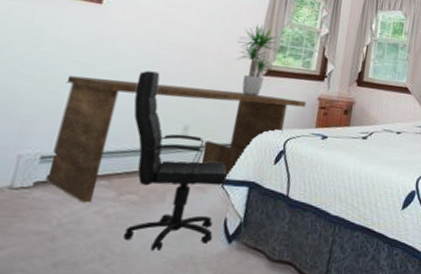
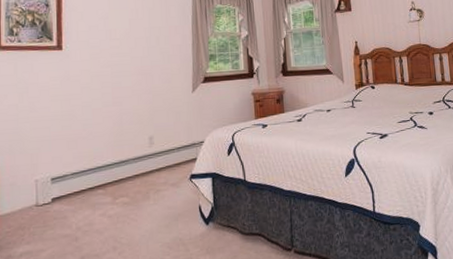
desk: present [46,76,307,204] -> none [53,97,243,210]
office chair: present [123,71,227,250] -> none [104,97,194,238]
potted plant: present [237,25,280,97] -> none [174,40,211,102]

